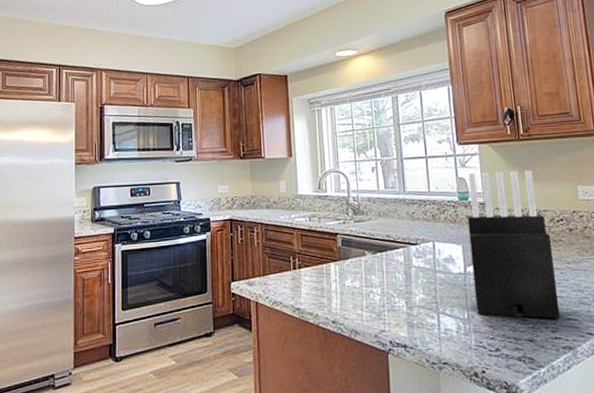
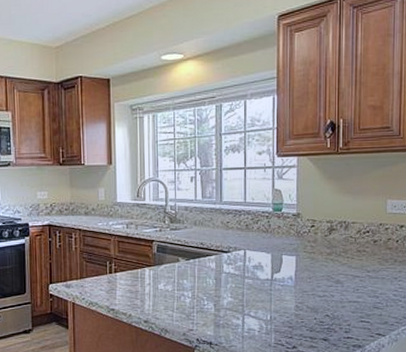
knife block: present [467,170,560,319] -> none [279,184,356,321]

